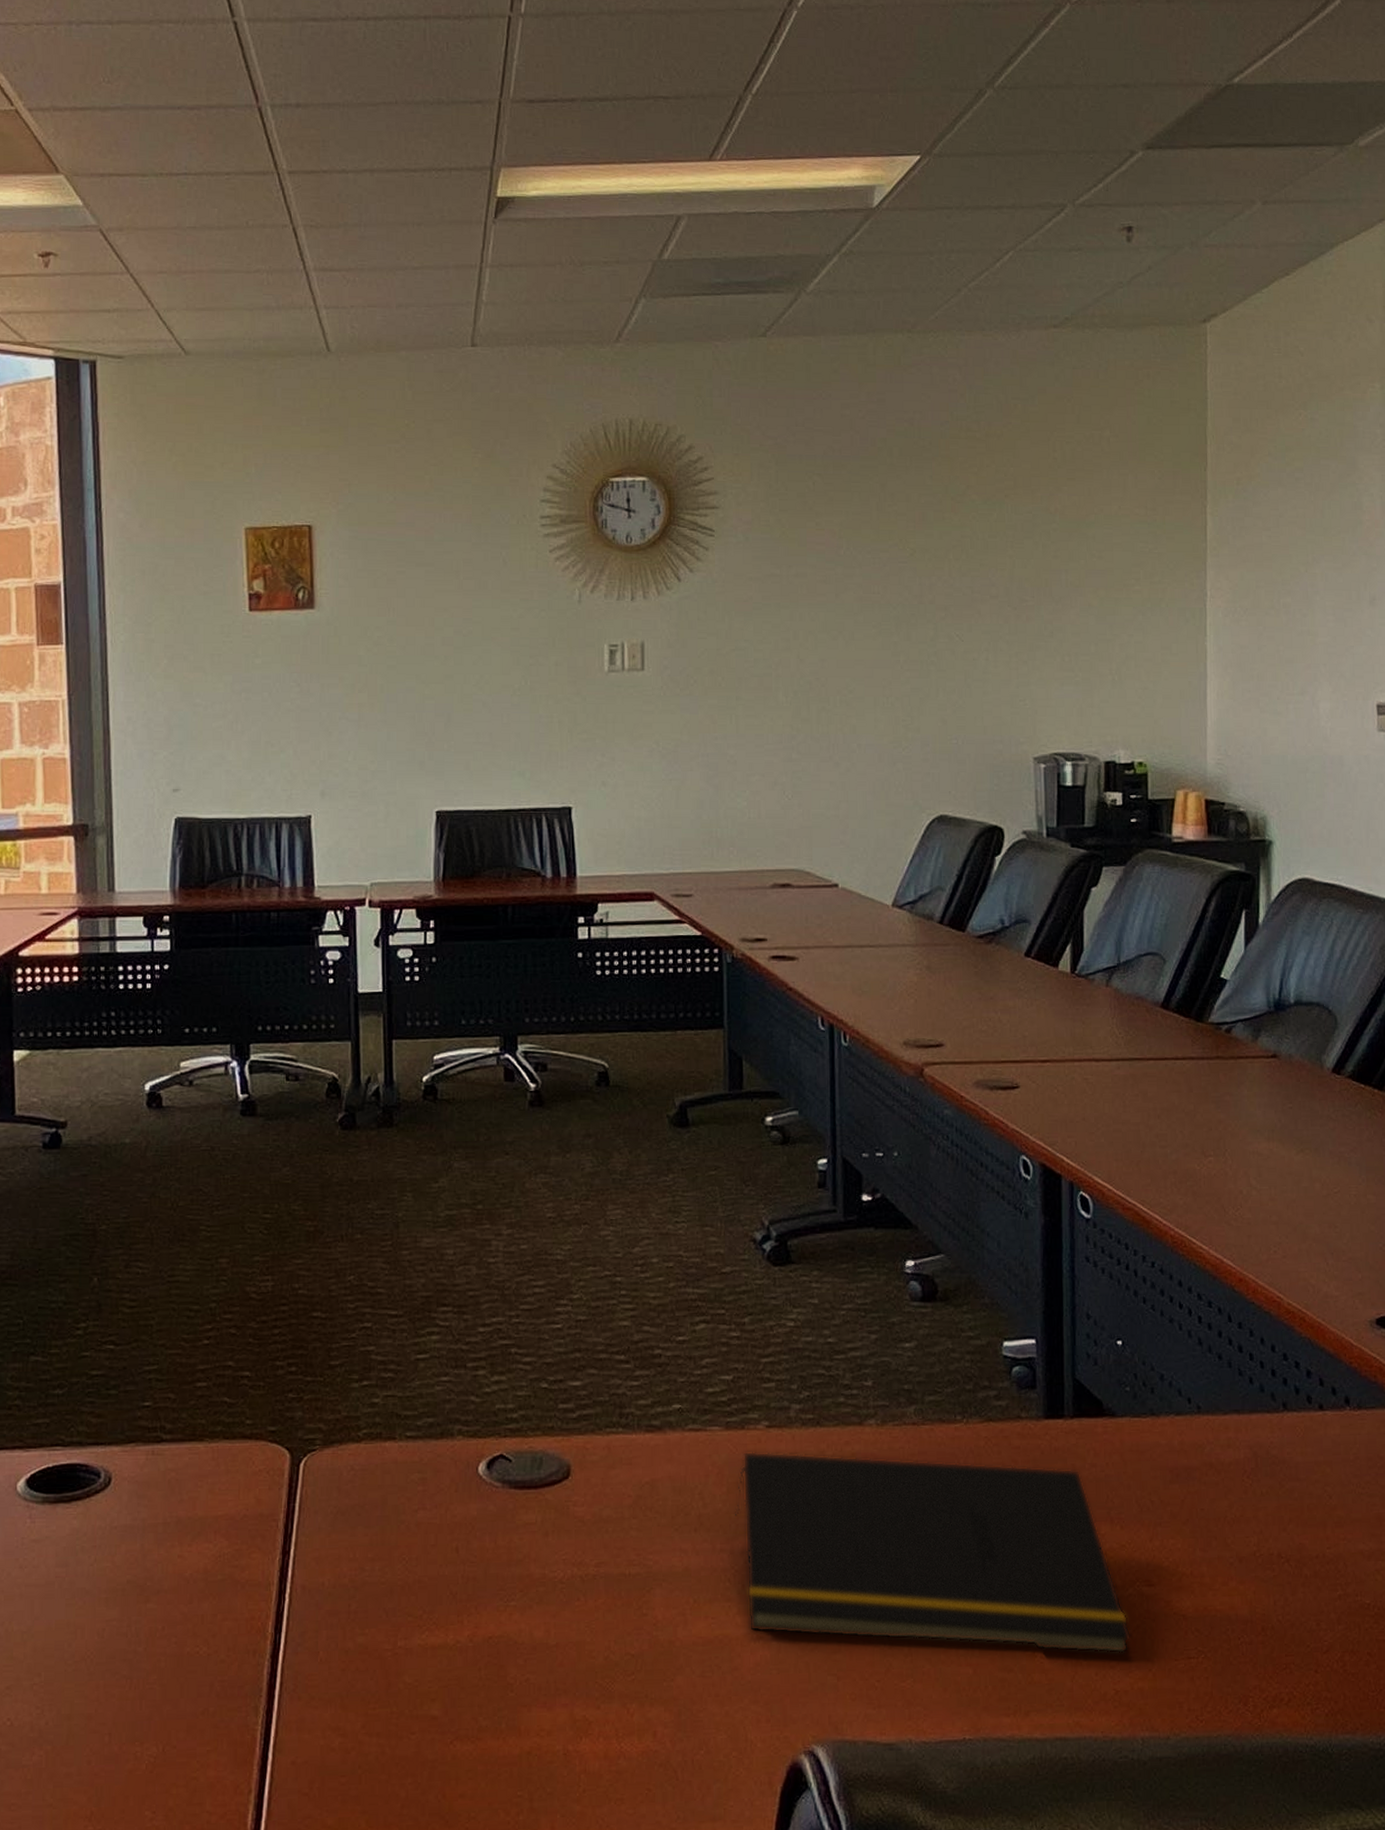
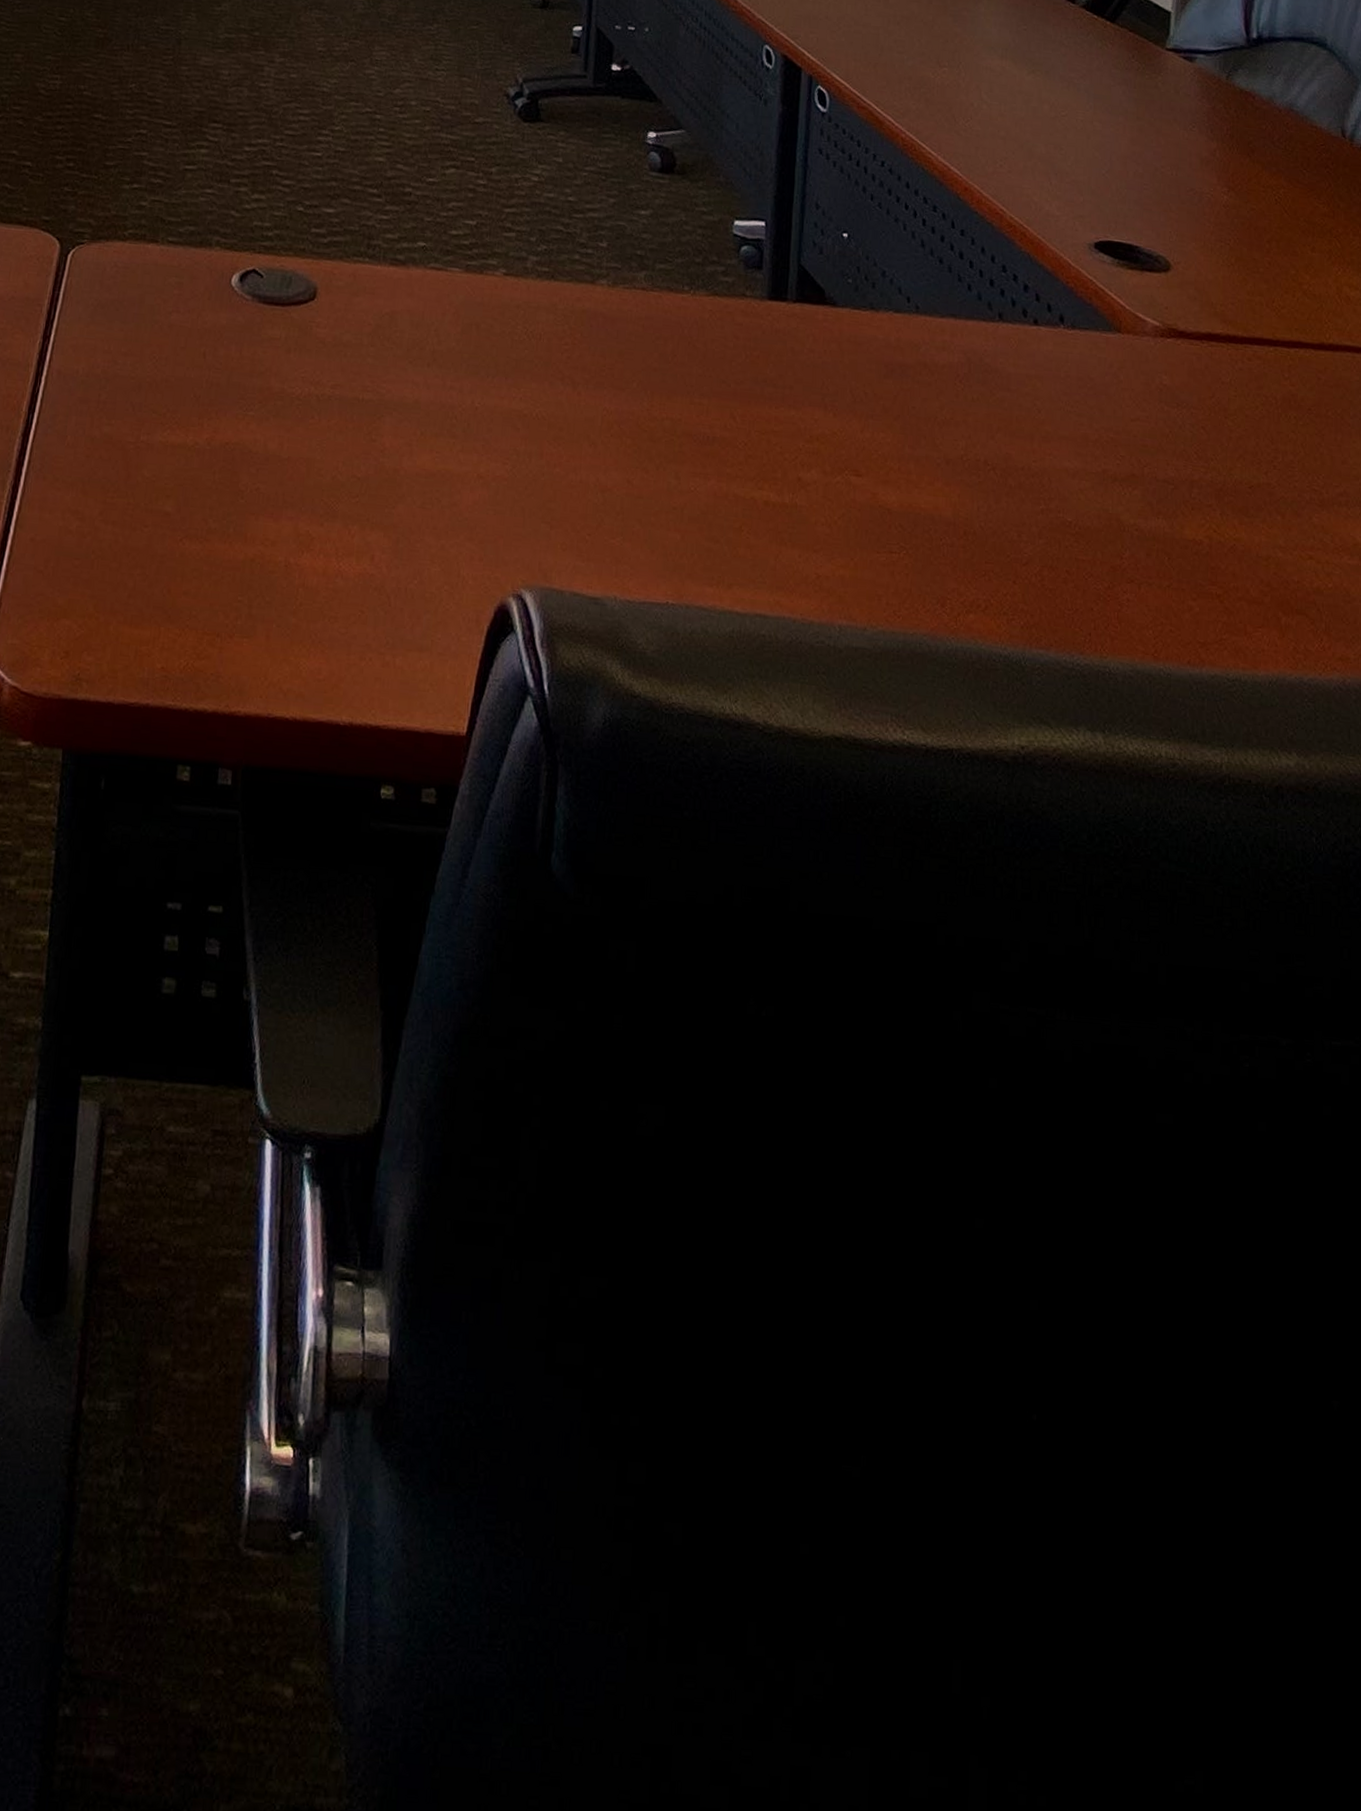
notepad: present [735,1451,1131,1653] -> none [467,295,836,539]

